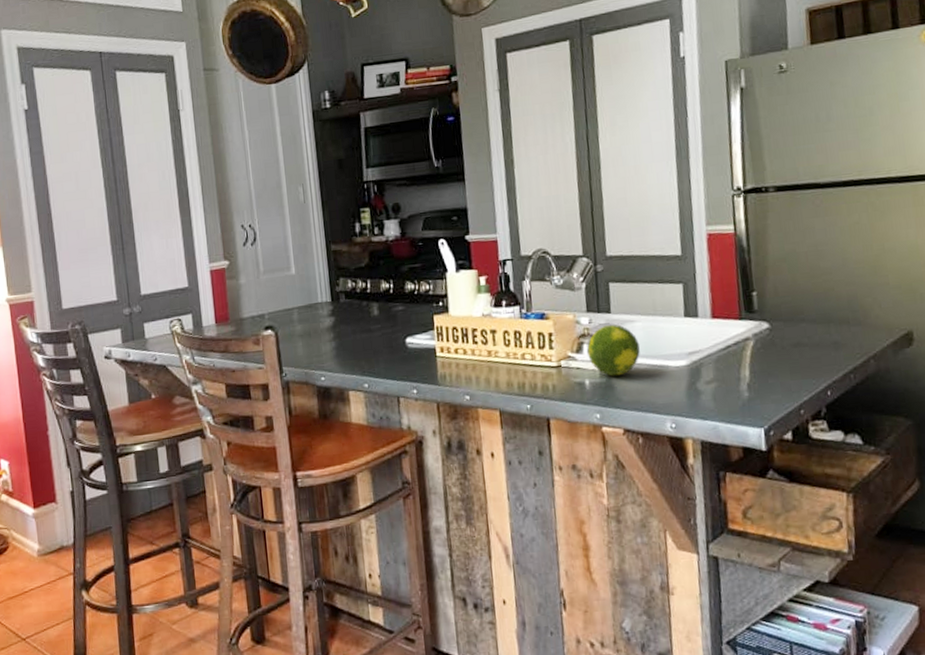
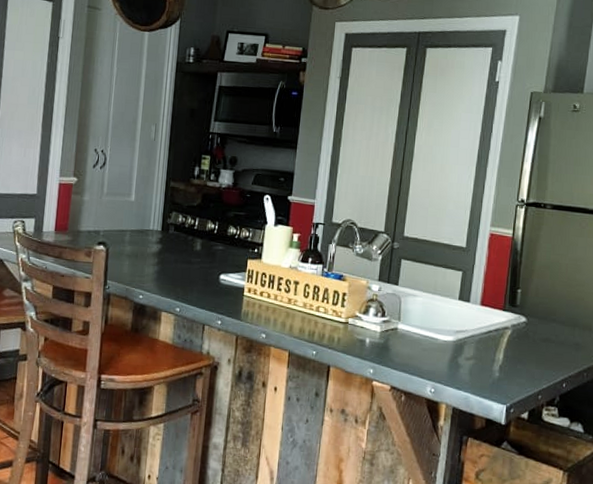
fruit: present [587,324,640,376] -> none [372,295,417,340]

